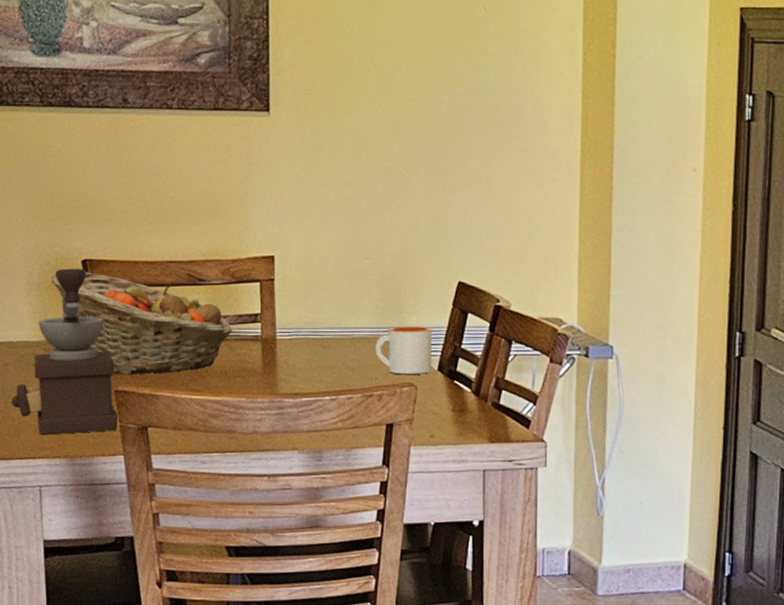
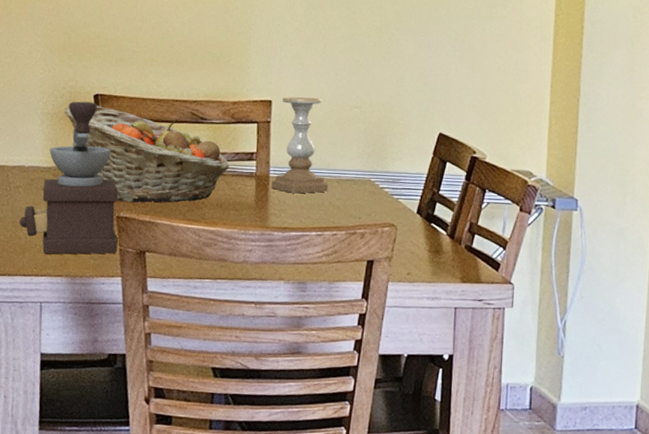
candle holder: none [279,251,340,356] -> present [271,96,328,194]
mug: present [375,326,433,375] -> none [360,171,413,217]

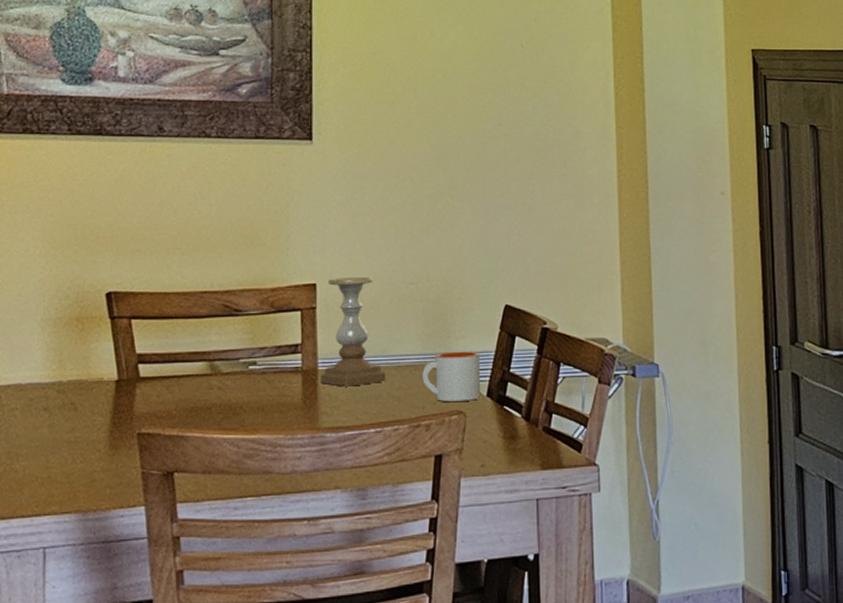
coffee grinder: present [19,101,118,255] -> none [16,301,139,488]
fruit basket: present [64,106,229,204] -> none [70,305,270,416]
mug: none [360,171,413,217] -> present [422,351,481,403]

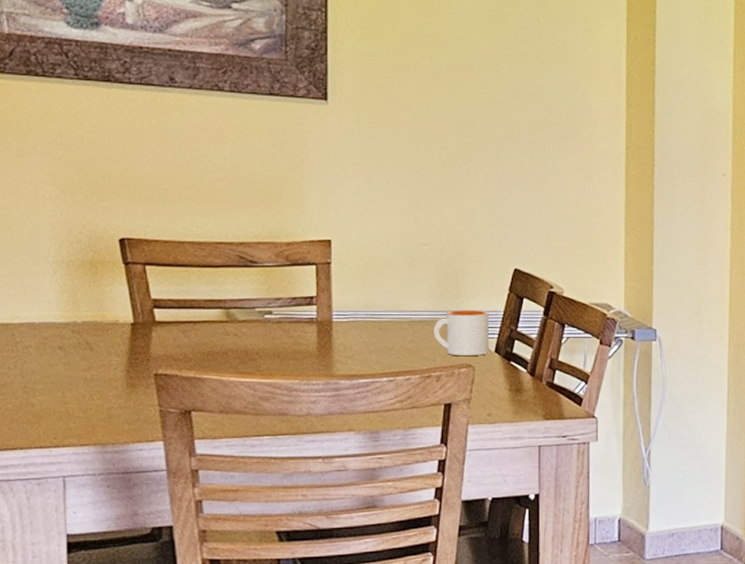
candle holder: present [320,277,386,387] -> none [335,235,398,338]

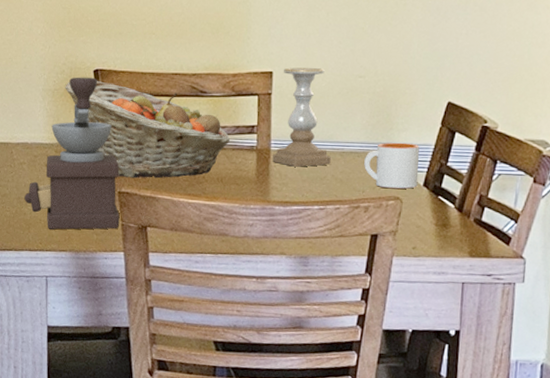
coffee grinder: none [32,246,157,421] -> present [24,77,120,230]
fruit basket: none [82,251,286,358] -> present [65,81,230,179]
candle holder: none [335,235,398,338] -> present [272,67,331,167]

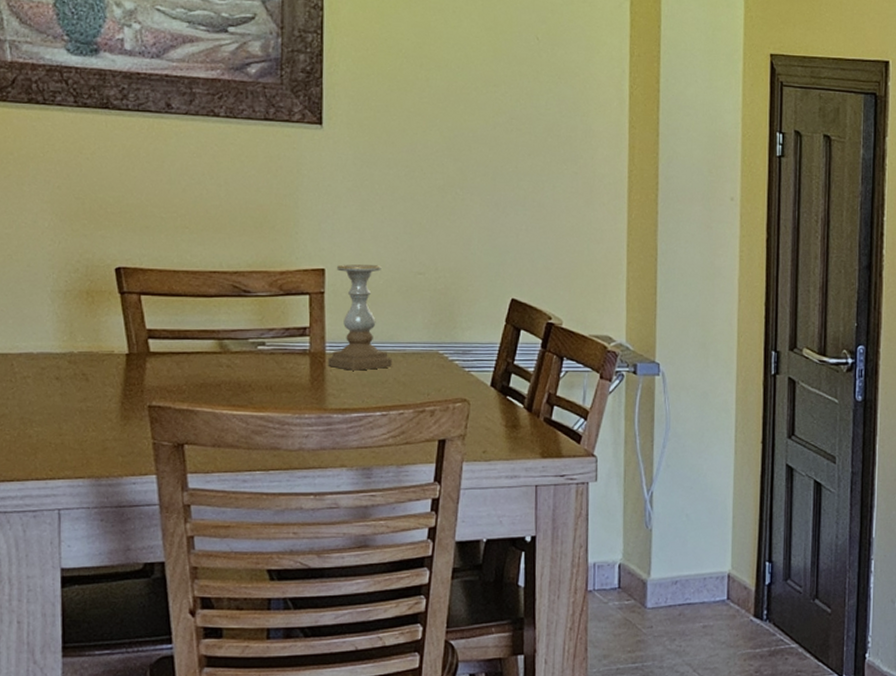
coffee grinder: present [24,77,120,230] -> none [29,276,150,453]
fruit basket: present [65,81,230,179] -> none [79,280,279,390]
mug: present [364,142,420,190] -> none [428,341,486,391]

